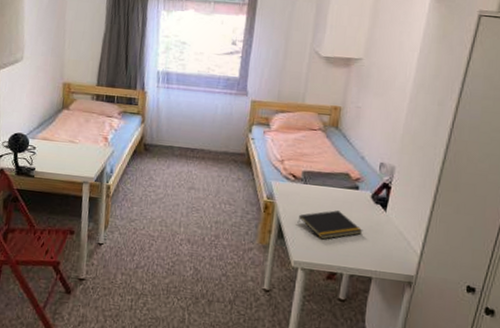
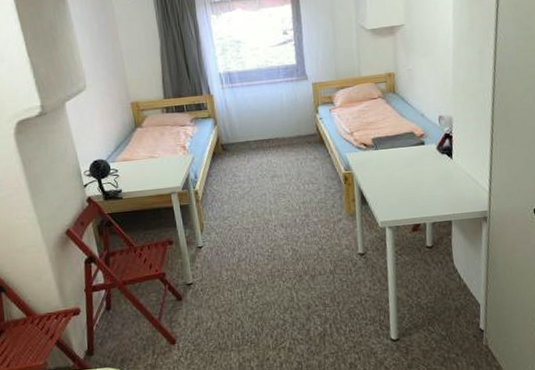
notepad: present [297,210,363,240] -> none [376,167,436,197]

